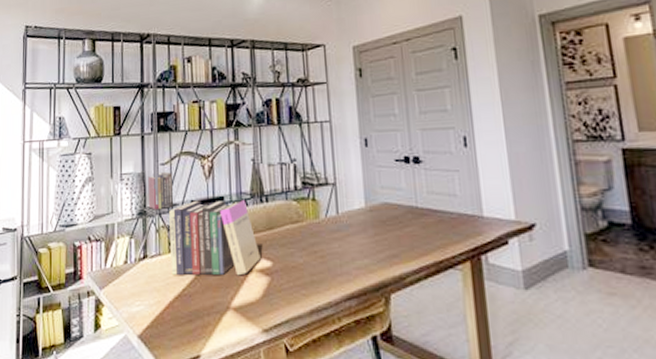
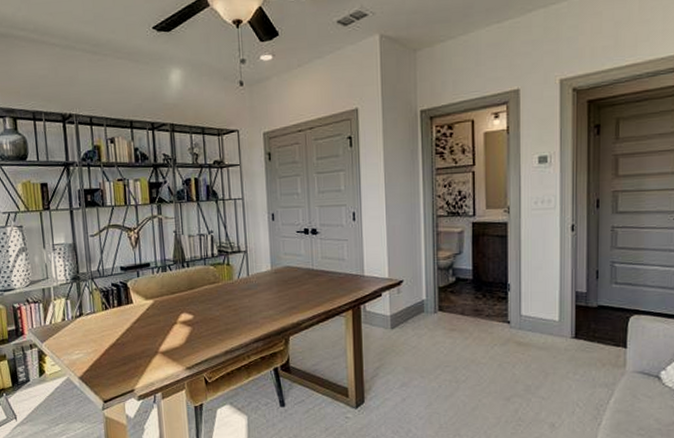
books: present [147,171,173,210] -> none [78,242,104,276]
books: present [169,200,261,276] -> none [101,266,183,328]

